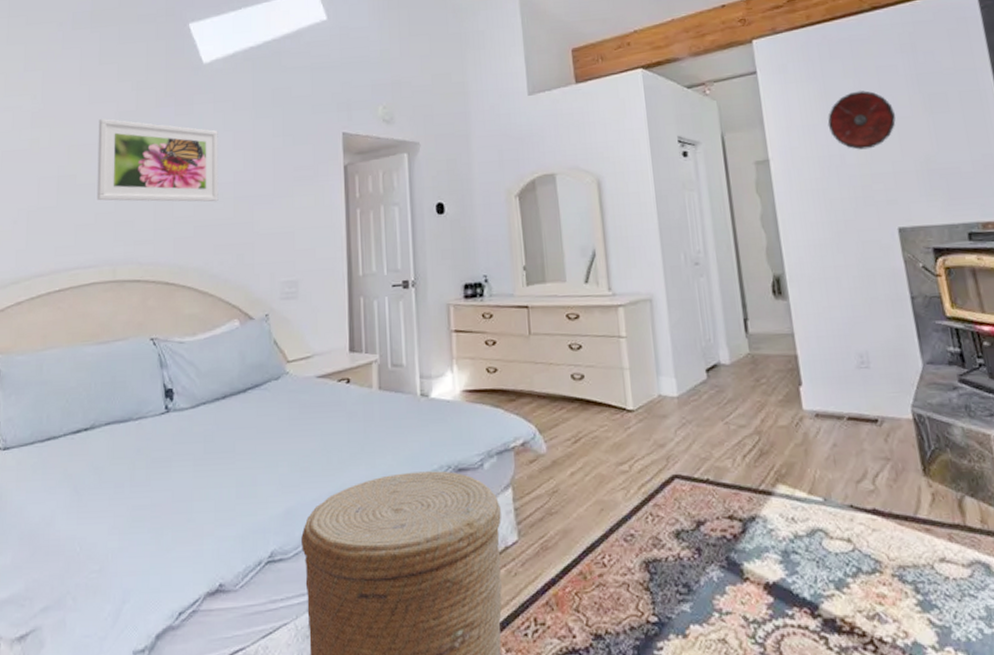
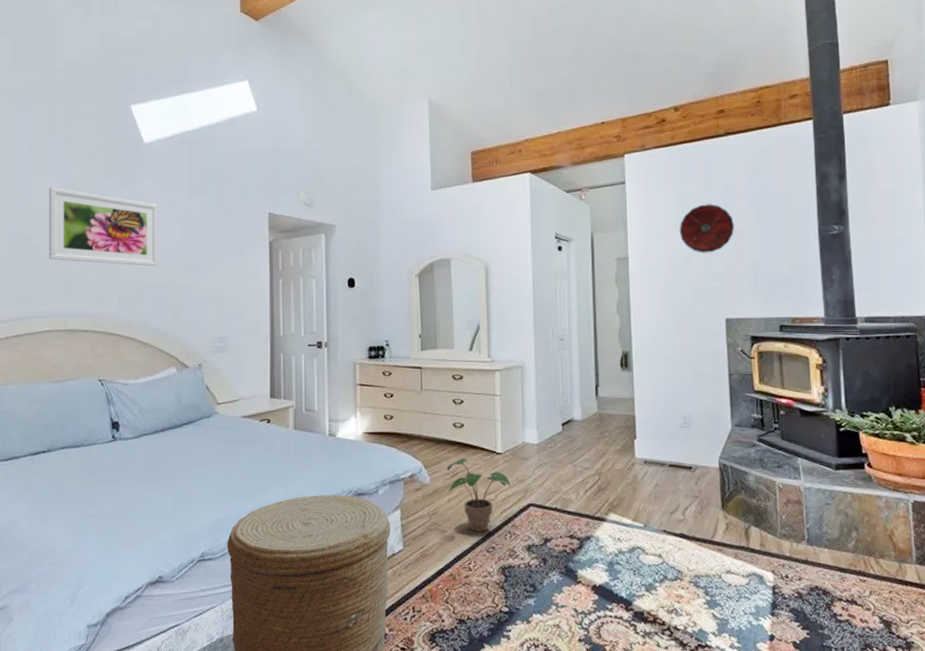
potted plant: none [567,419,649,515] -> present [447,459,511,532]

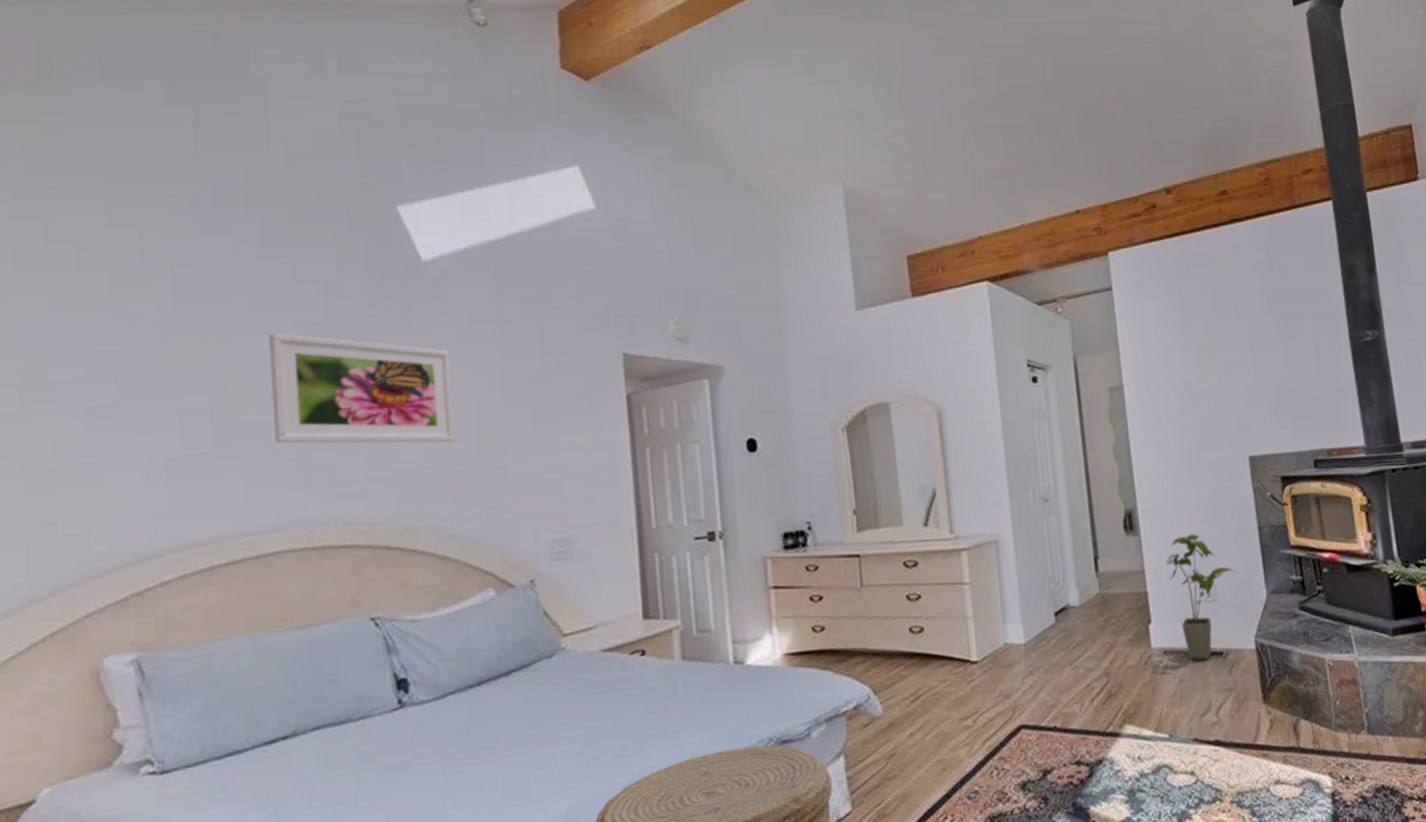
potted plant: present [447,459,511,532] -> none [905,674,994,774]
house plant: none [652,374,707,472] -> present [1166,534,1236,660]
round shield: present [679,204,735,253] -> none [1183,311,1251,375]

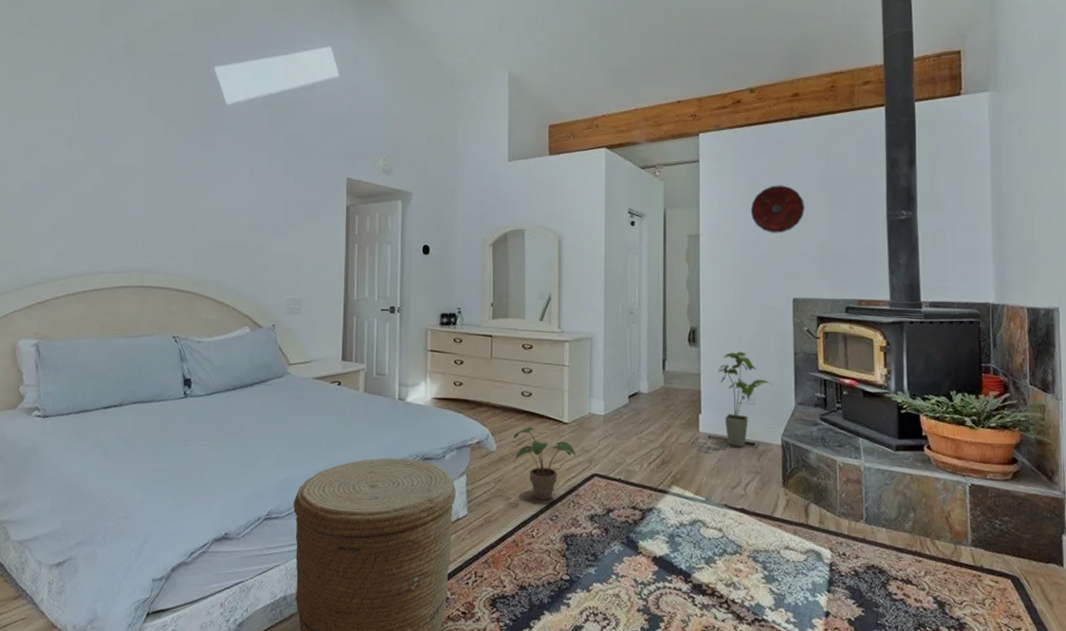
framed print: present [268,333,456,444] -> none [127,145,238,227]
potted plant: none [905,674,994,774] -> present [513,427,576,500]
round shield: none [1183,311,1251,375] -> present [750,185,805,233]

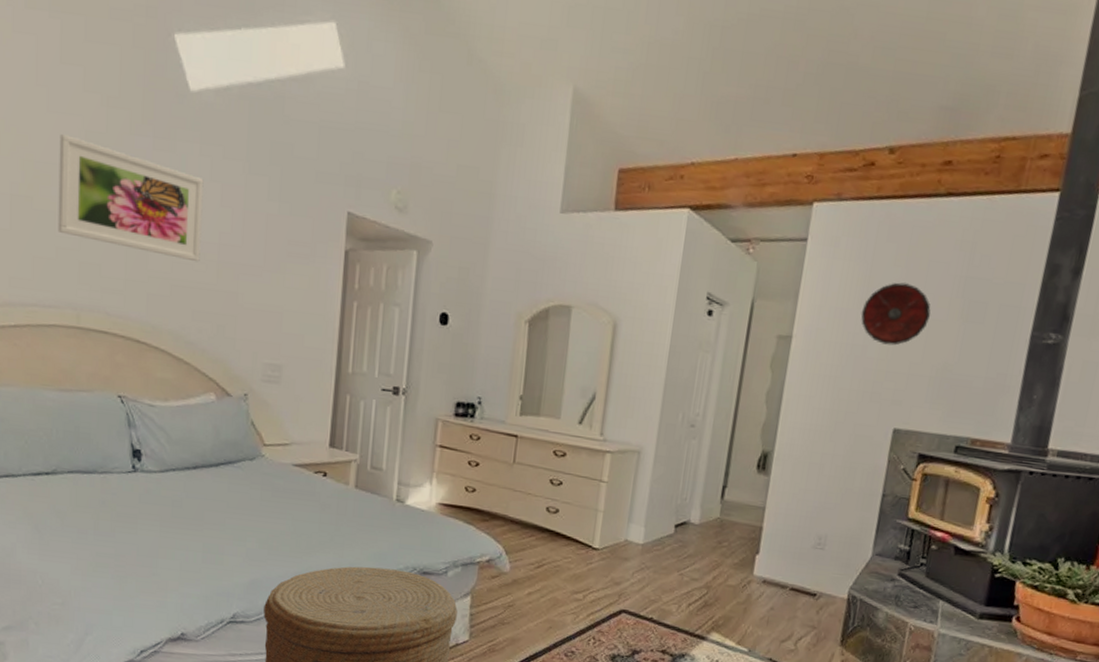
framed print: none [127,145,238,227] -> present [57,134,204,262]
potted plant: present [513,427,576,500] -> none [529,549,604,634]
house plant: present [718,351,772,447] -> none [784,486,849,597]

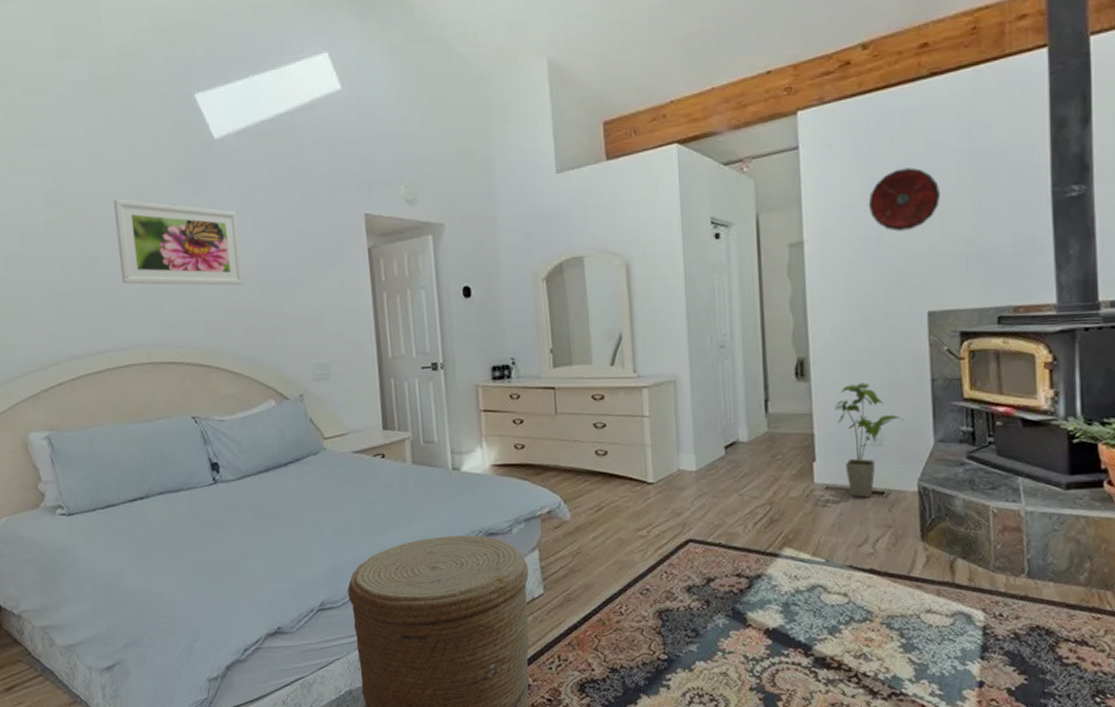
house plant: none [784,486,849,597] -> present [835,383,904,498]

